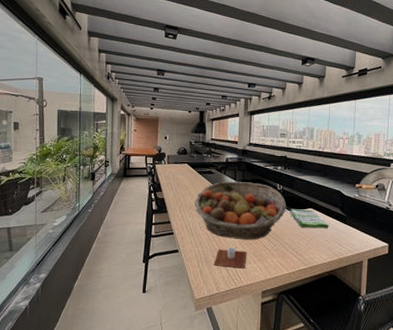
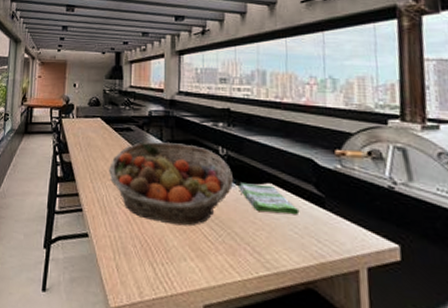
cup: present [213,246,246,269] -> none [134,233,180,268]

